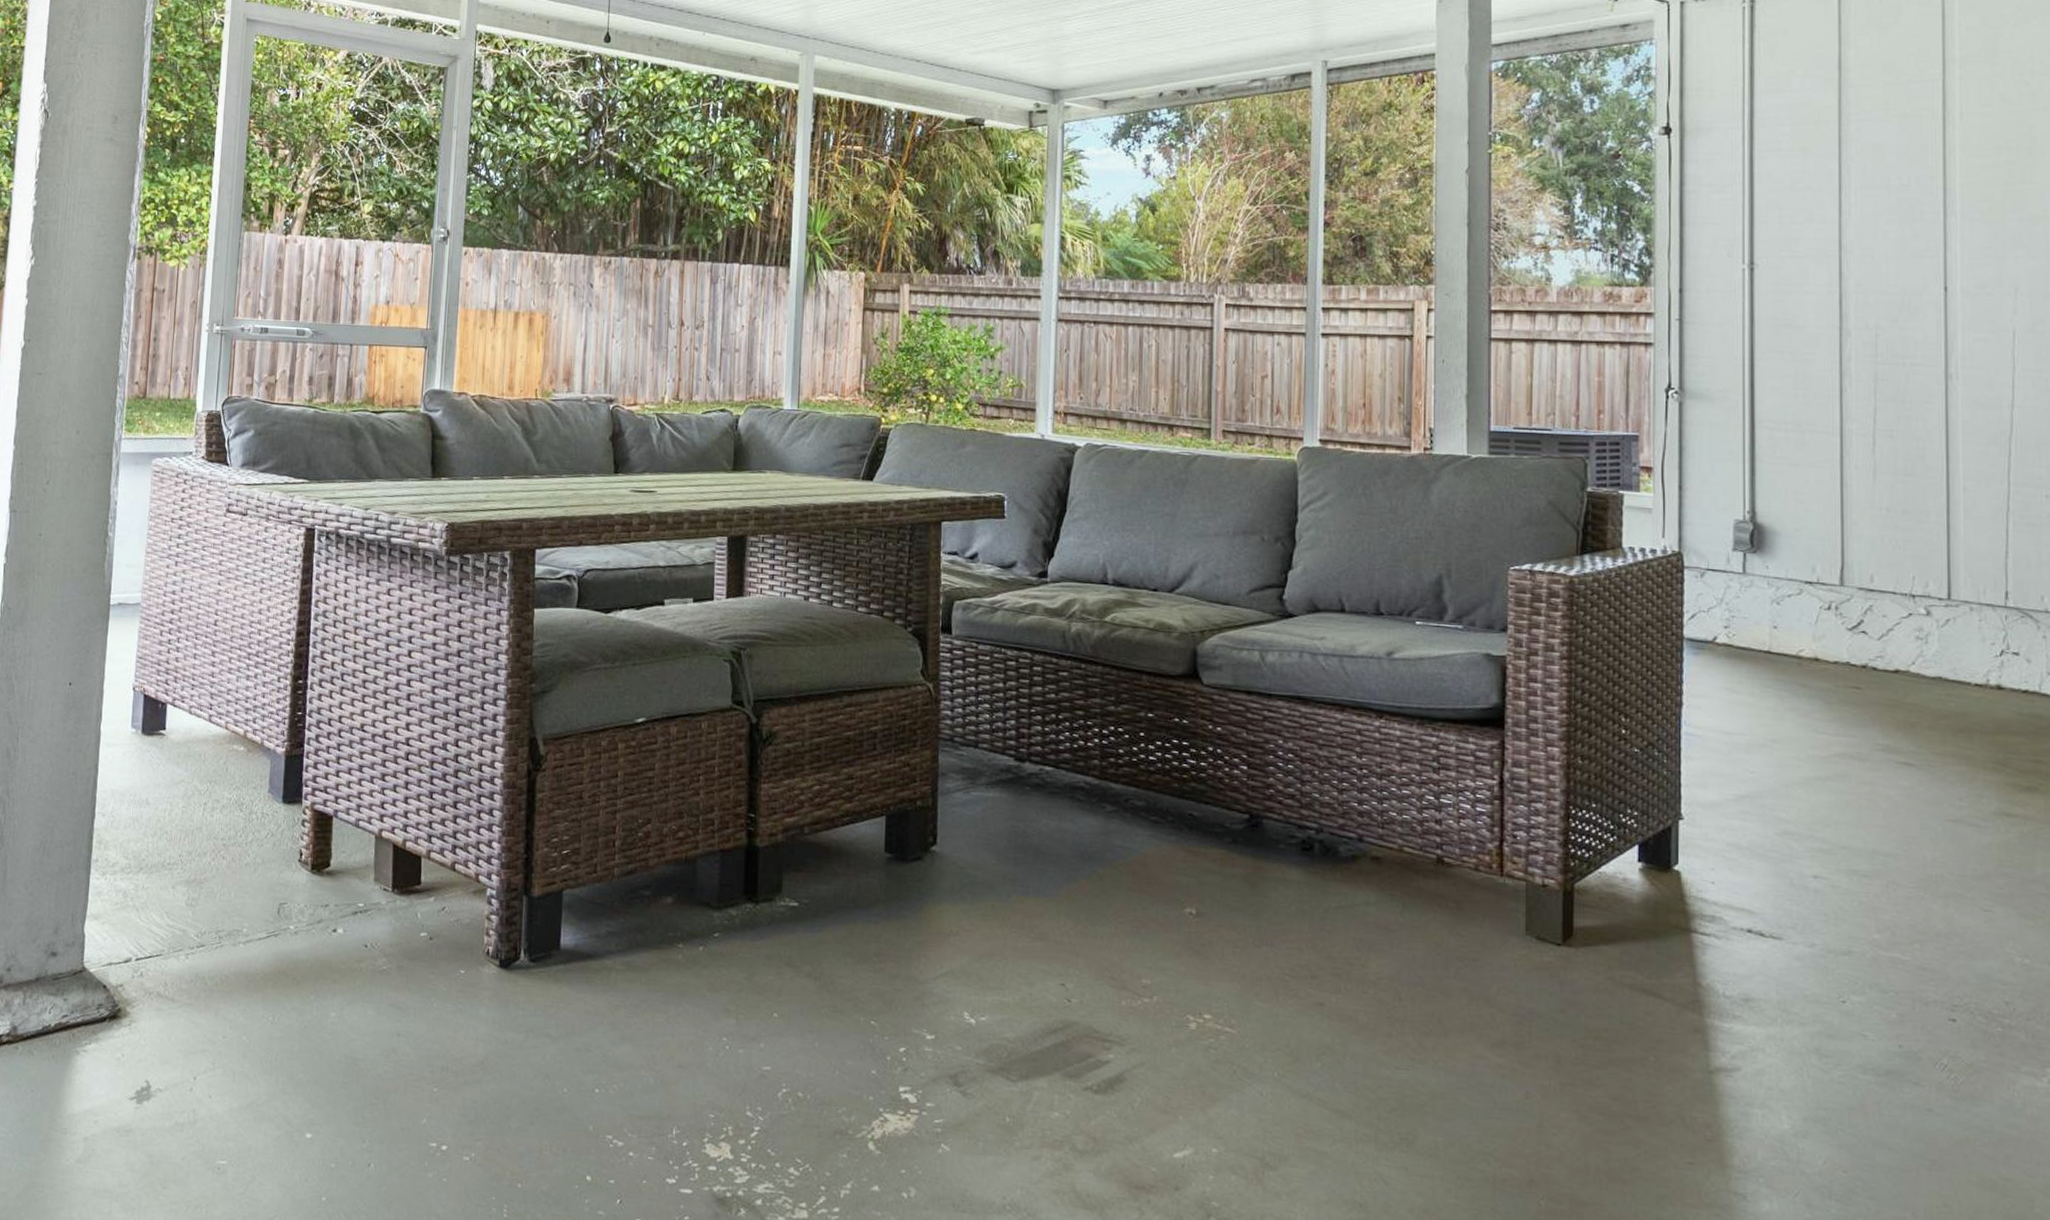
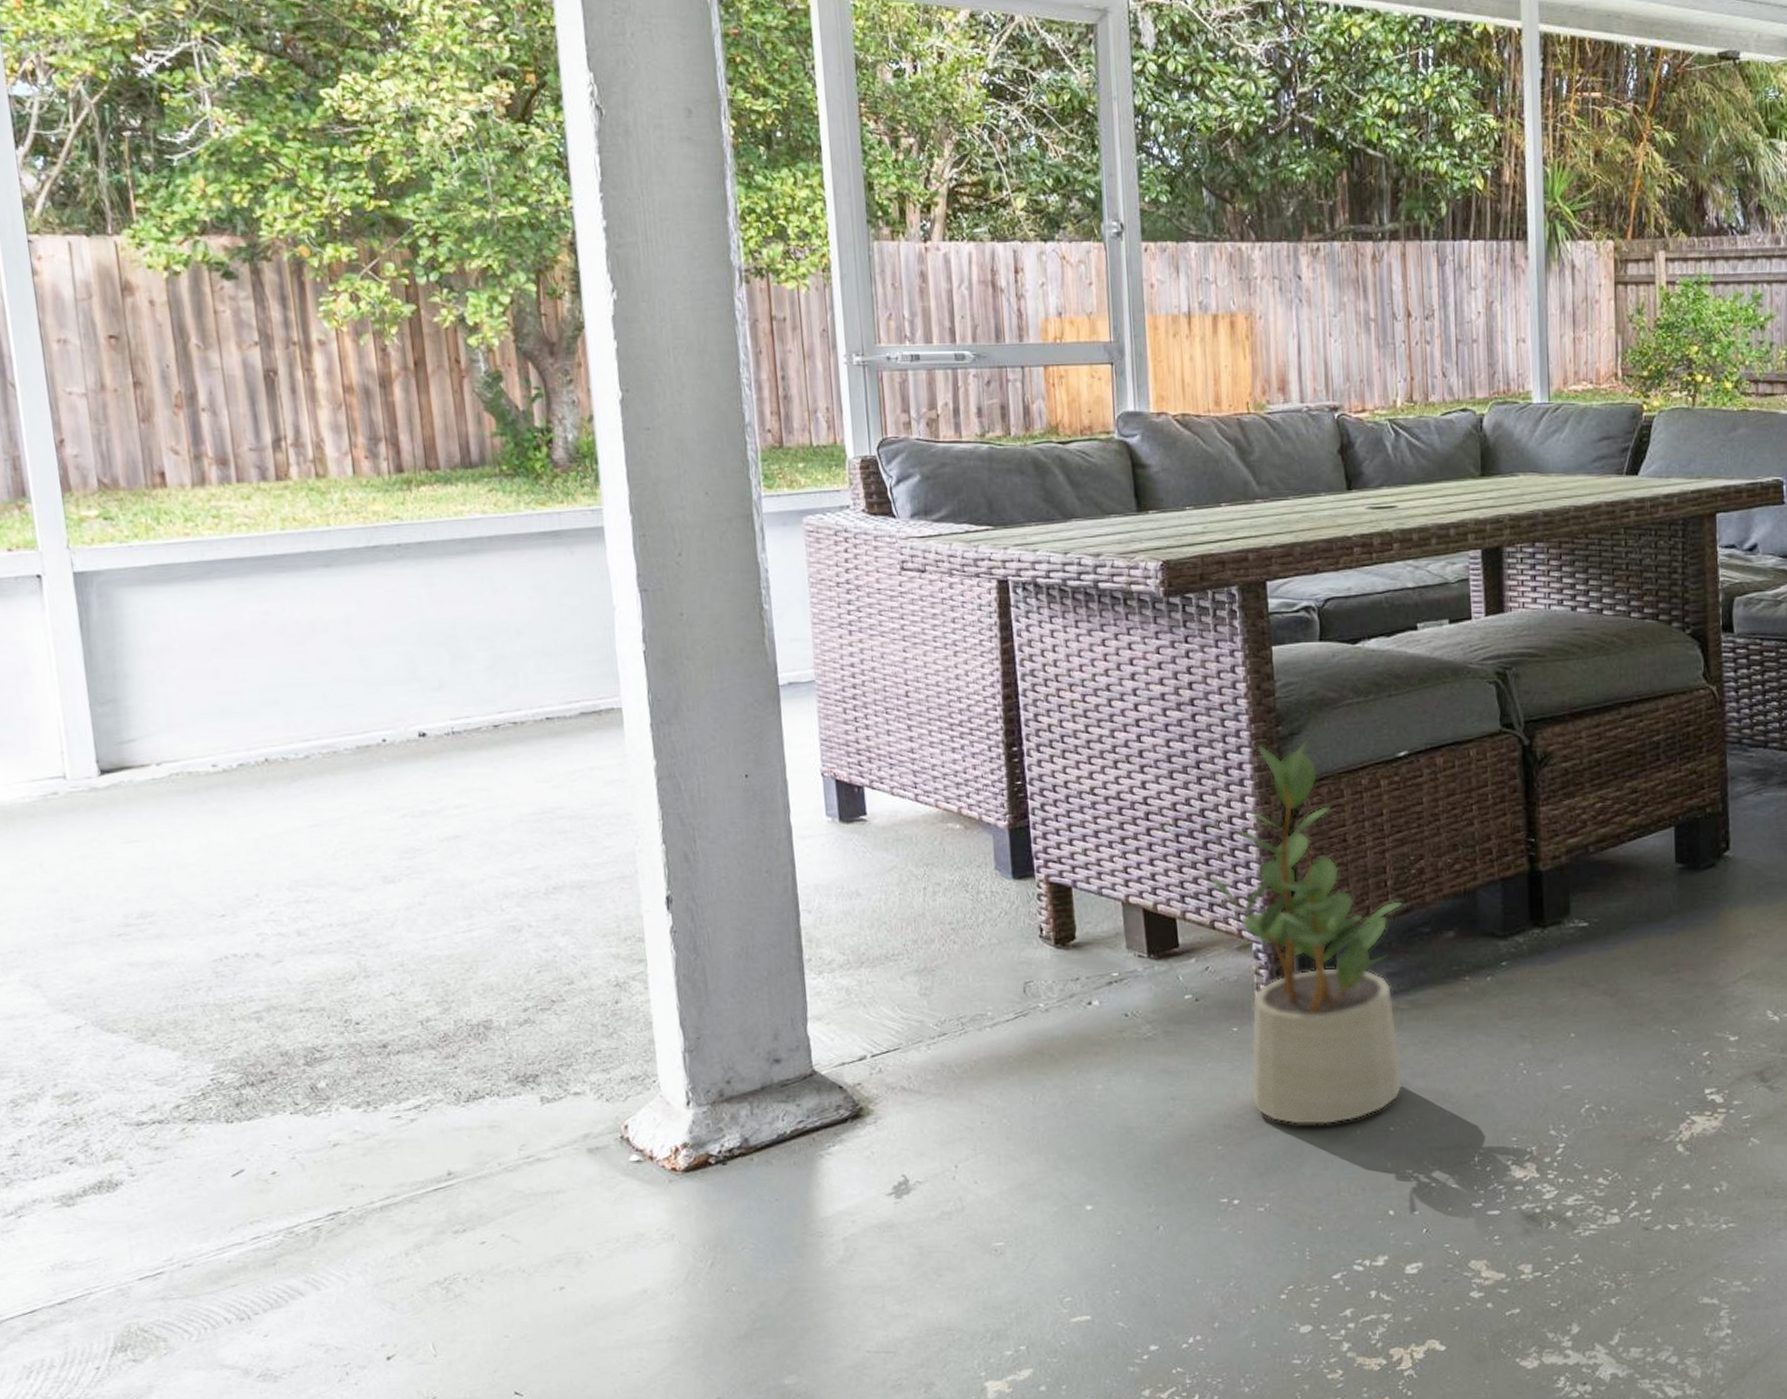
potted plant: none [454,698,628,1080] -> present [1208,739,1404,1126]

